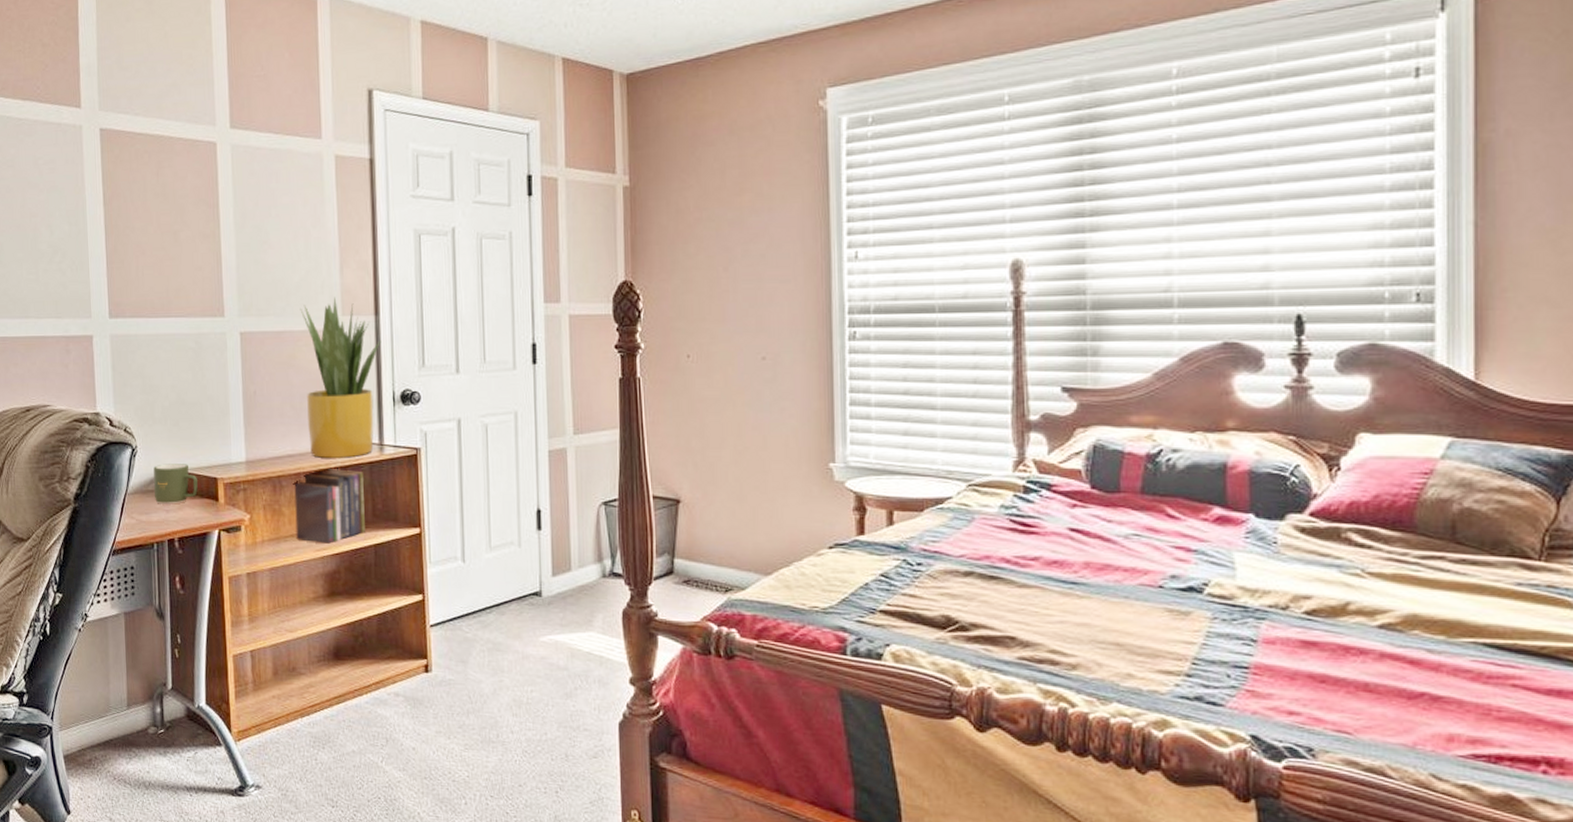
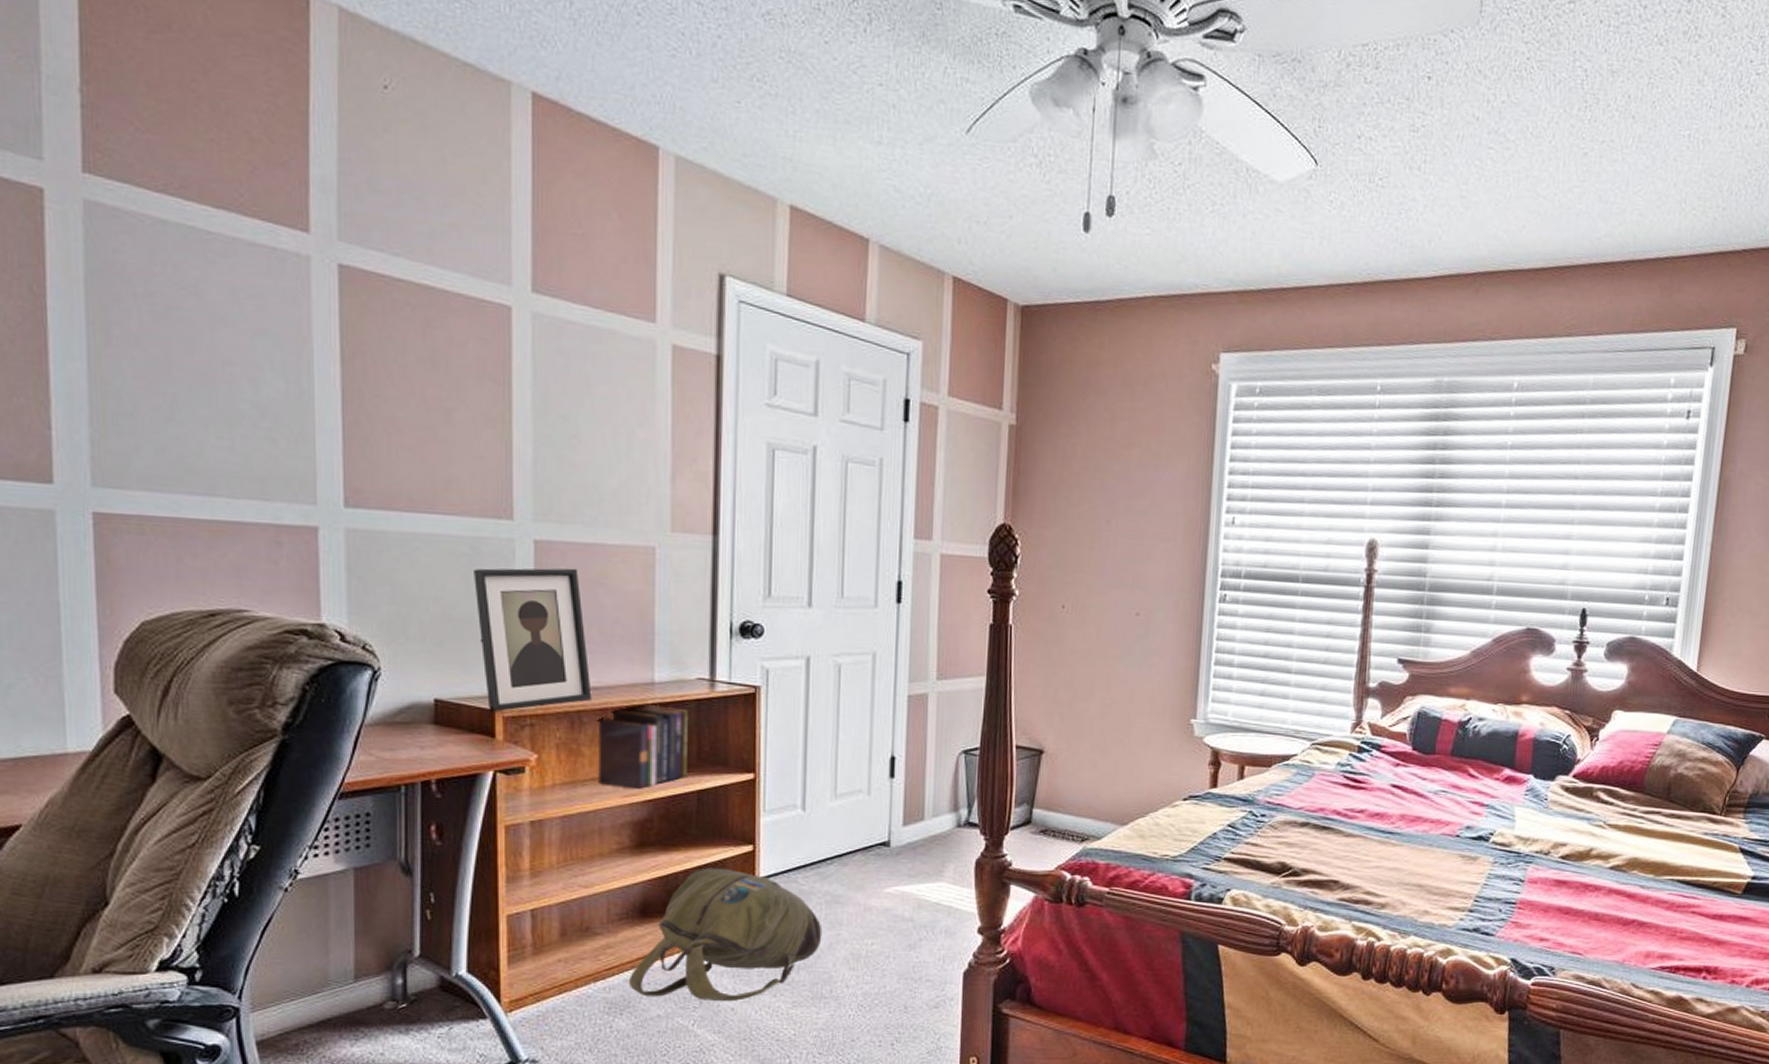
mug: present [154,464,198,505] -> none [404,691,467,740]
picture frame: none [198,353,288,480] -> present [474,568,592,713]
planter: present [300,297,380,458] -> none [616,510,718,694]
backpack: none [327,615,487,742] -> present [628,867,822,1002]

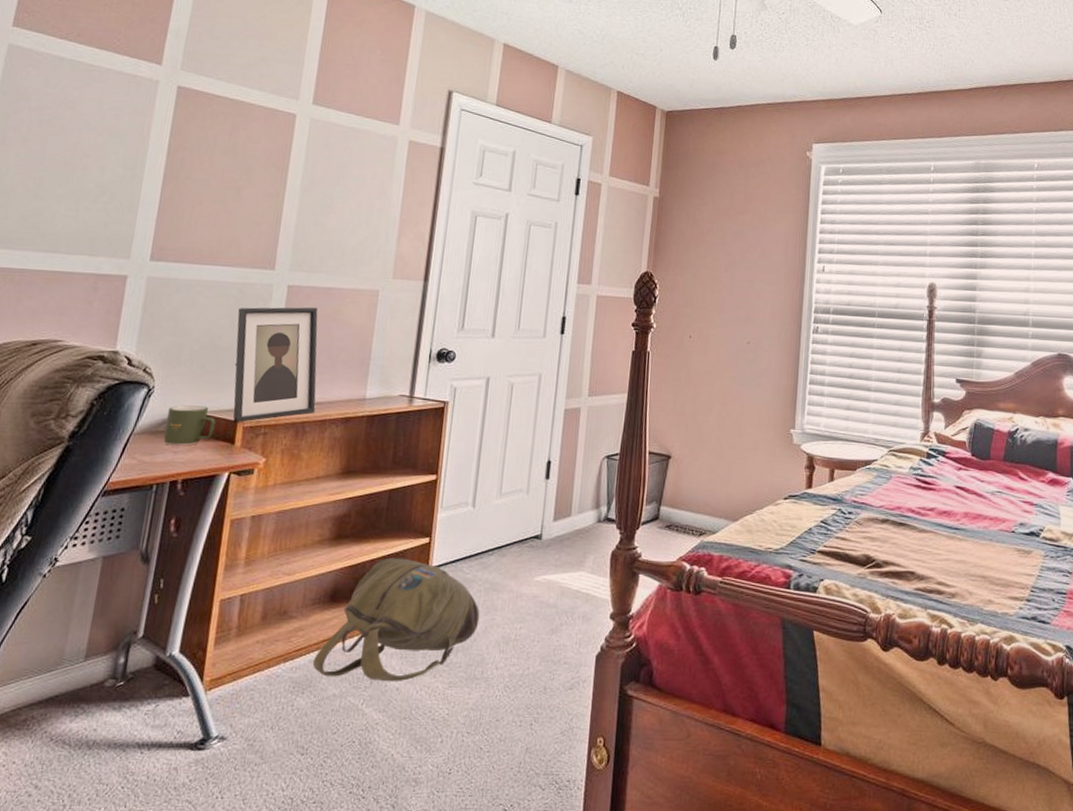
mug: none [404,691,467,740] -> present [163,405,216,446]
books: present [598,705,688,789] -> none [311,417,389,488]

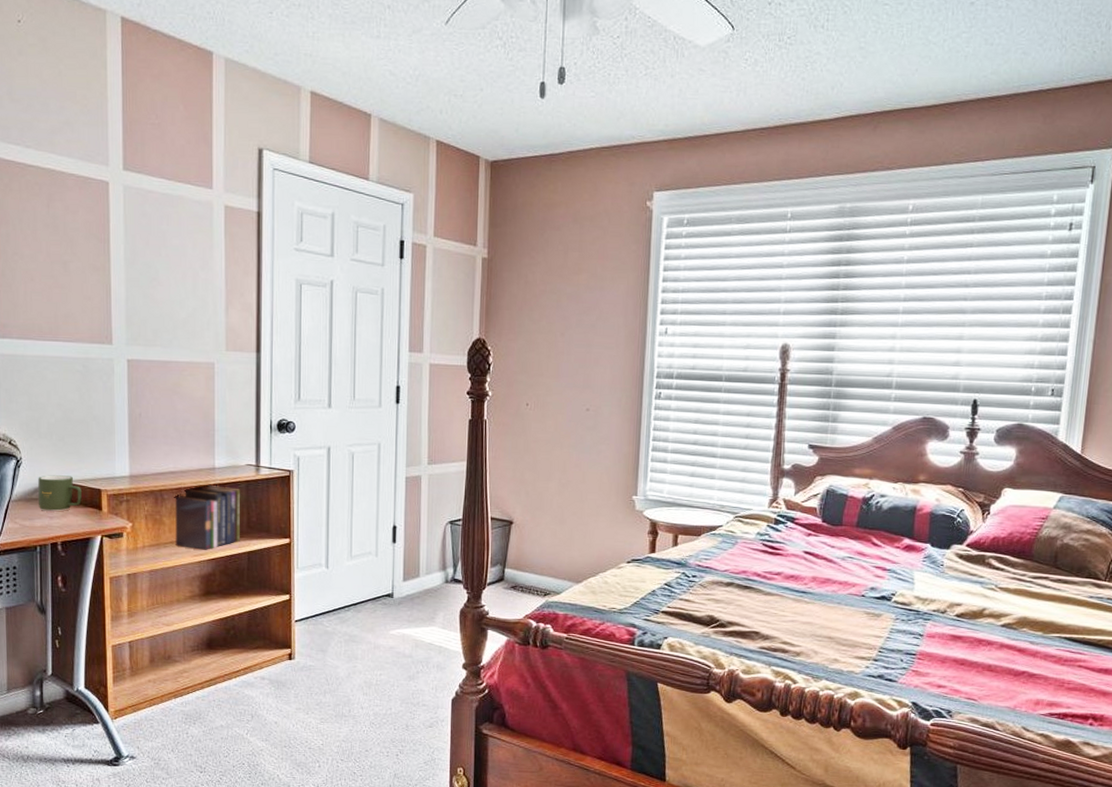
picture frame: present [233,307,318,423] -> none [85,380,170,491]
books: none [311,417,389,488] -> present [175,485,240,550]
backpack: present [312,557,480,682] -> none [199,612,343,717]

